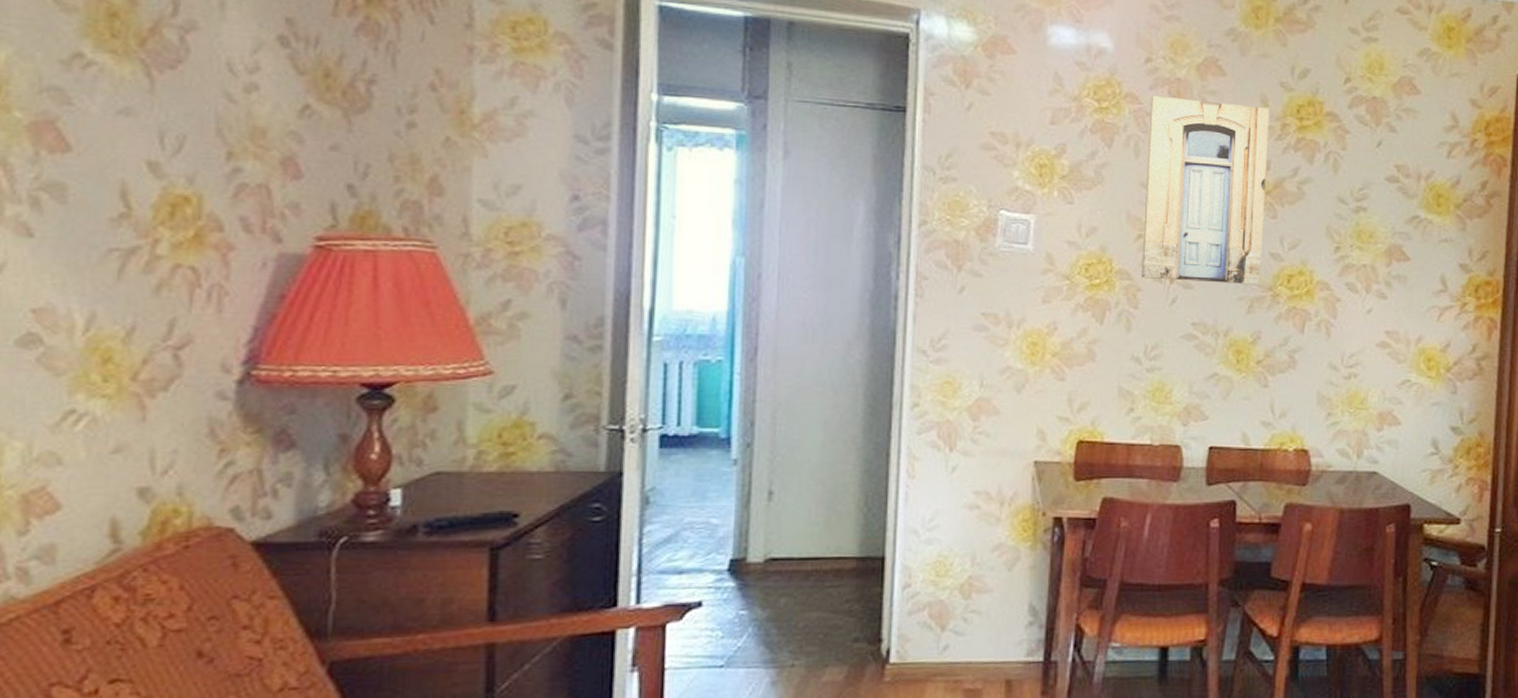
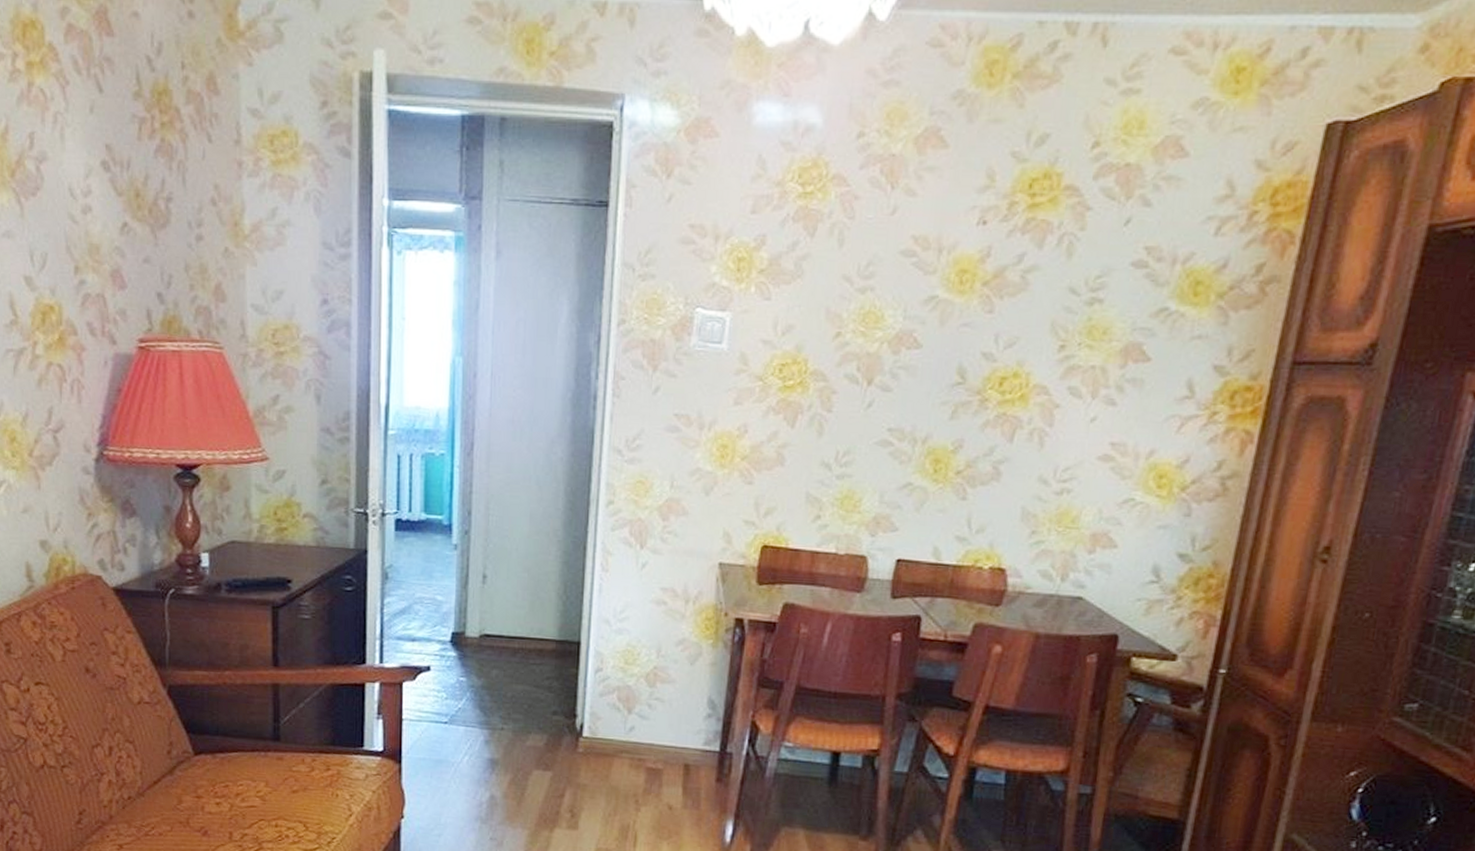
wall art: present [1142,95,1269,285] -> none [838,175,996,389]

